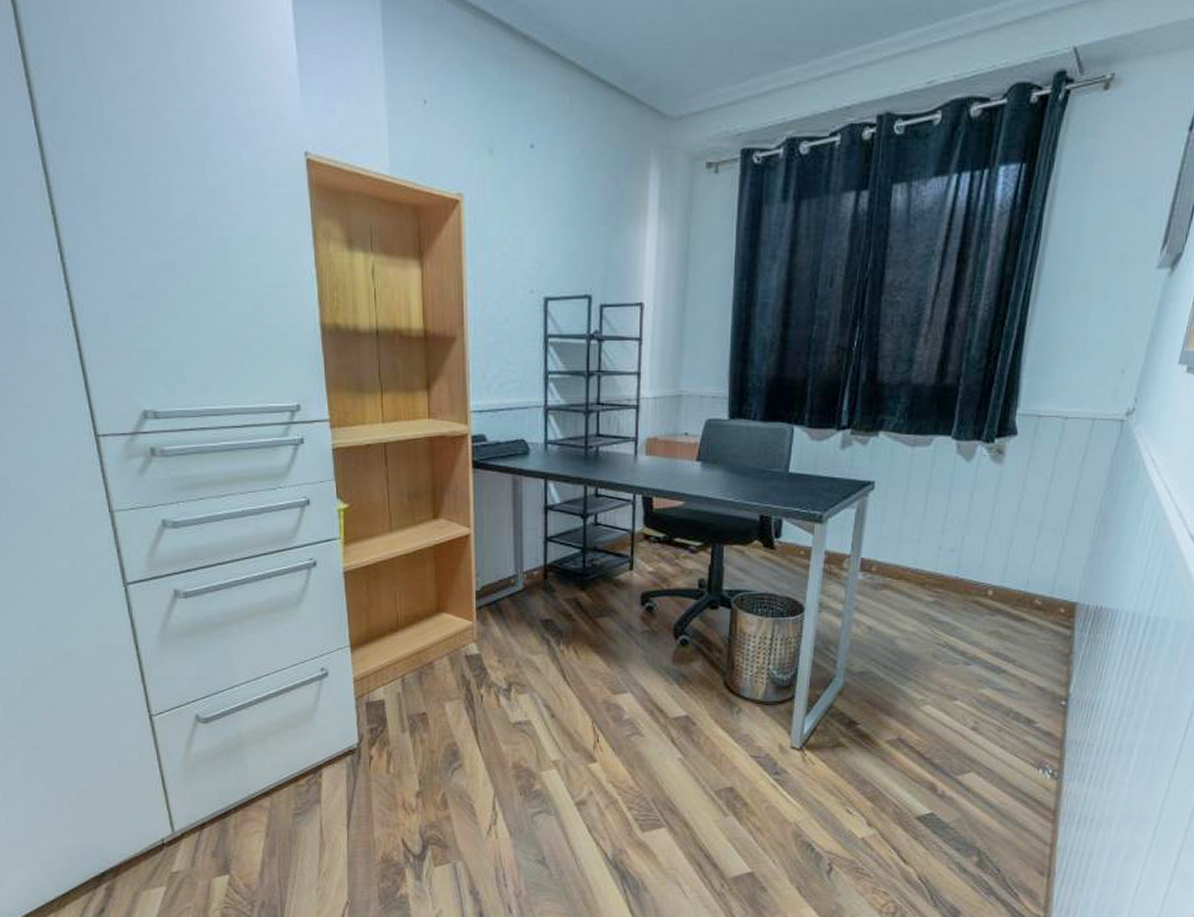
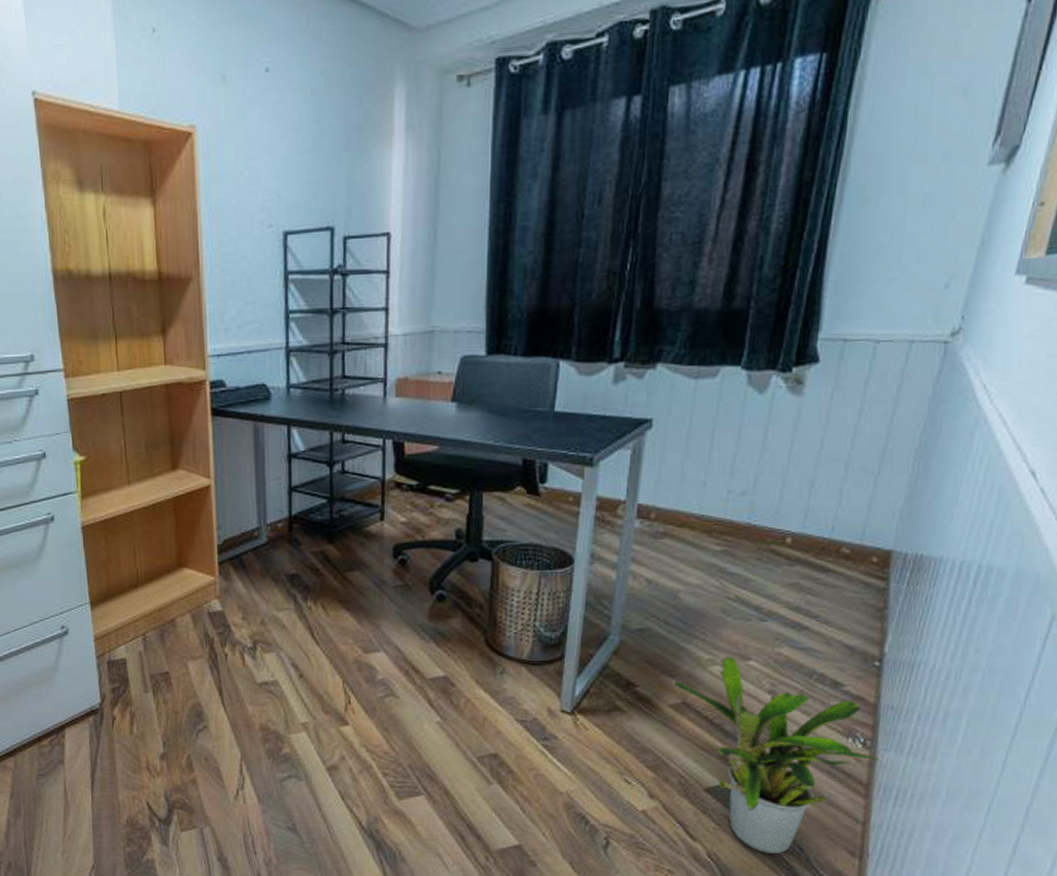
potted plant: none [890,696,1067,876] -> present [673,655,882,855]

